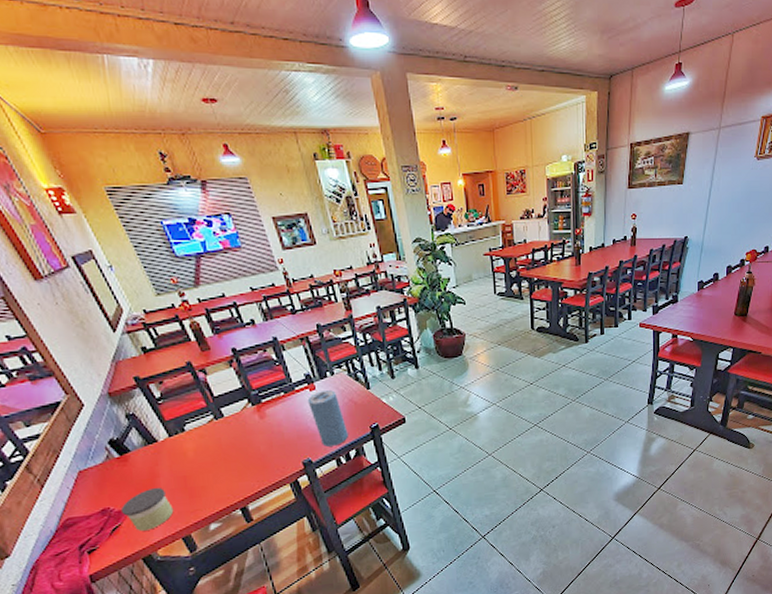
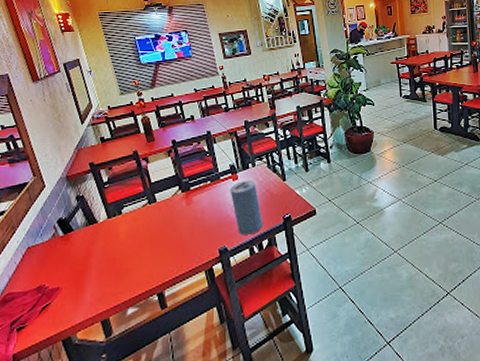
candle: present [120,487,174,531] -> none [53,267,99,311]

